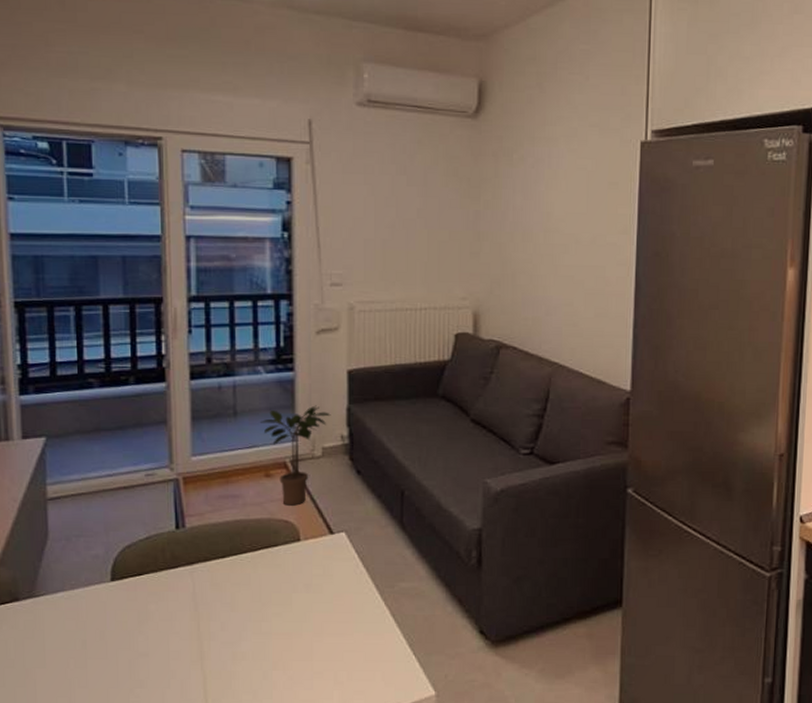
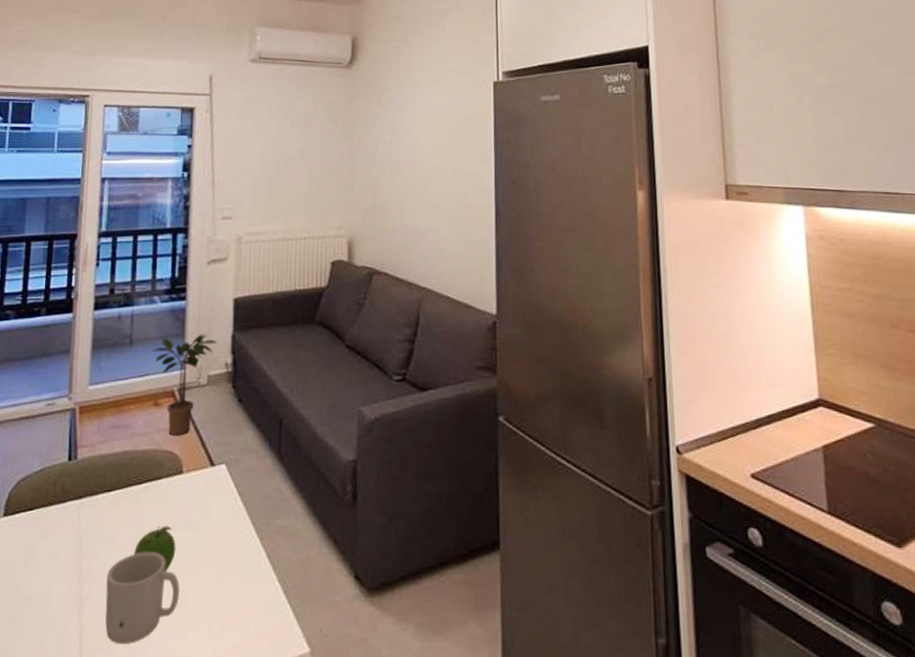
mug: none [227,611,303,691] -> present [105,551,180,644]
fruit: none [254,588,297,630] -> present [134,525,176,572]

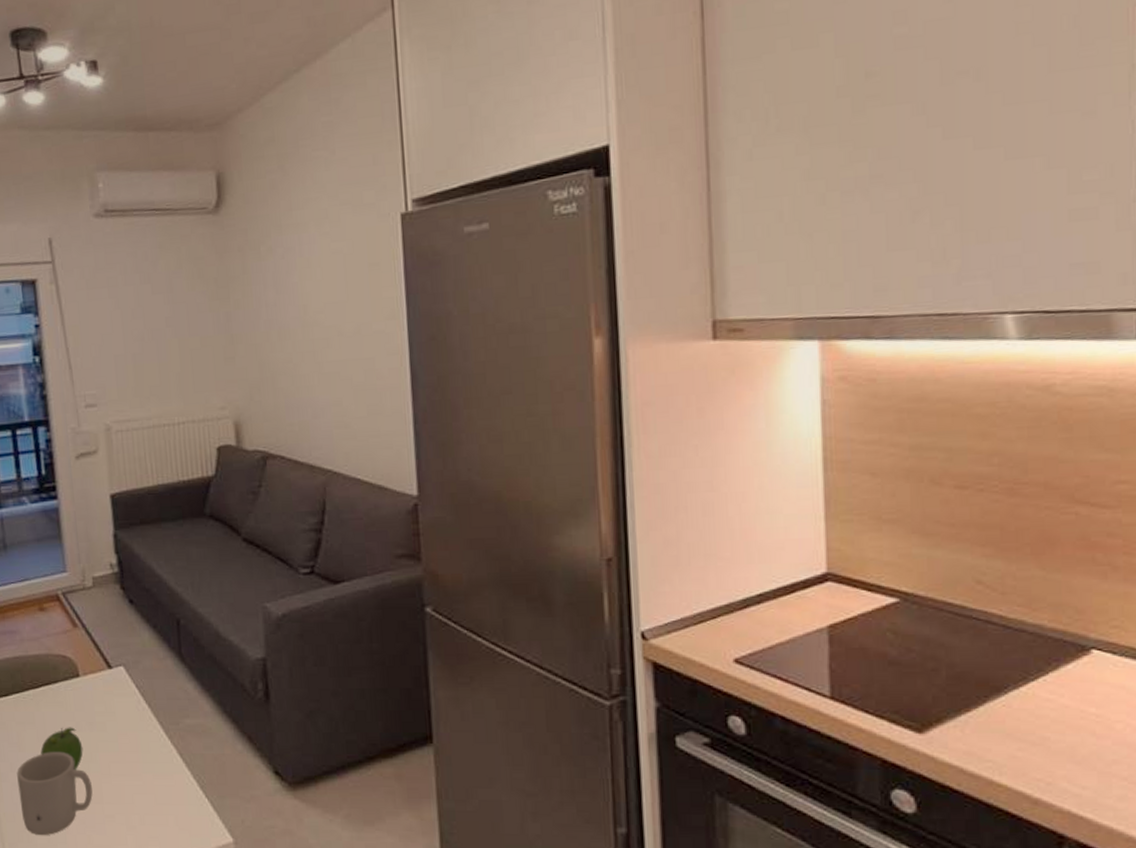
potted plant: present [153,333,217,436] -> none [30,533,98,640]

